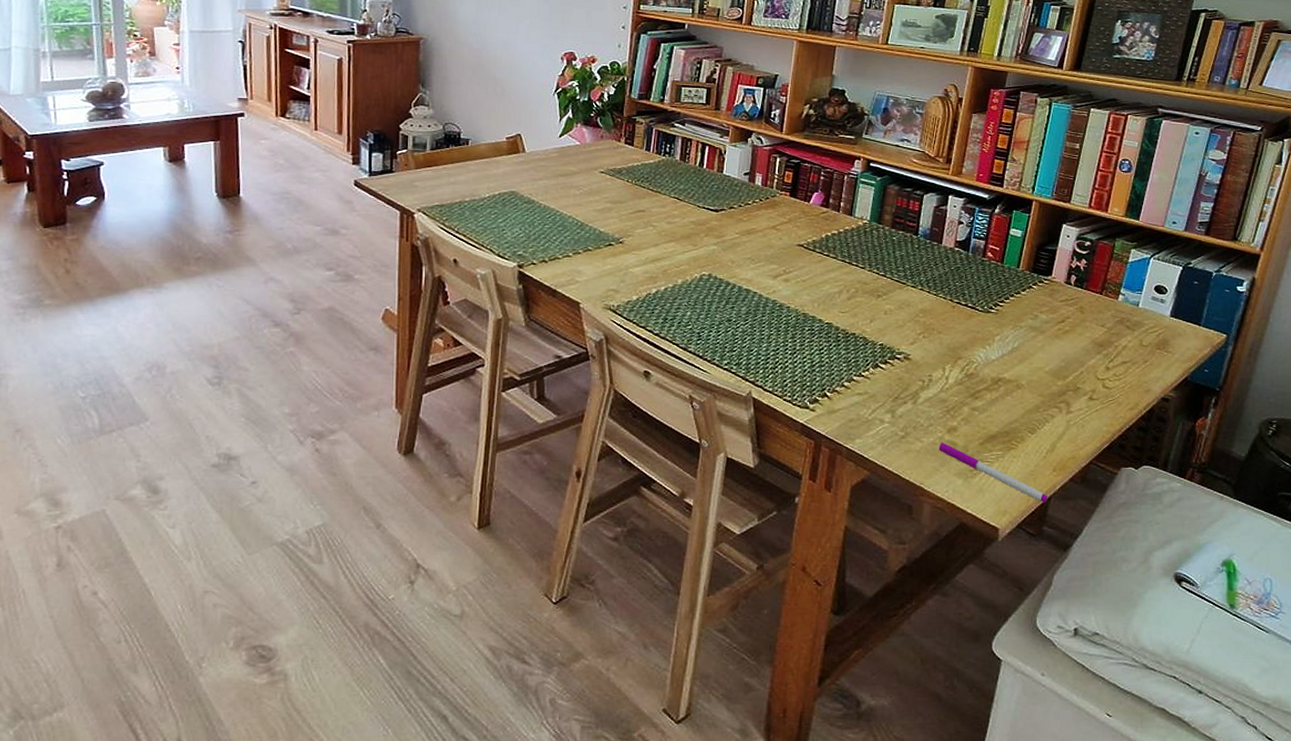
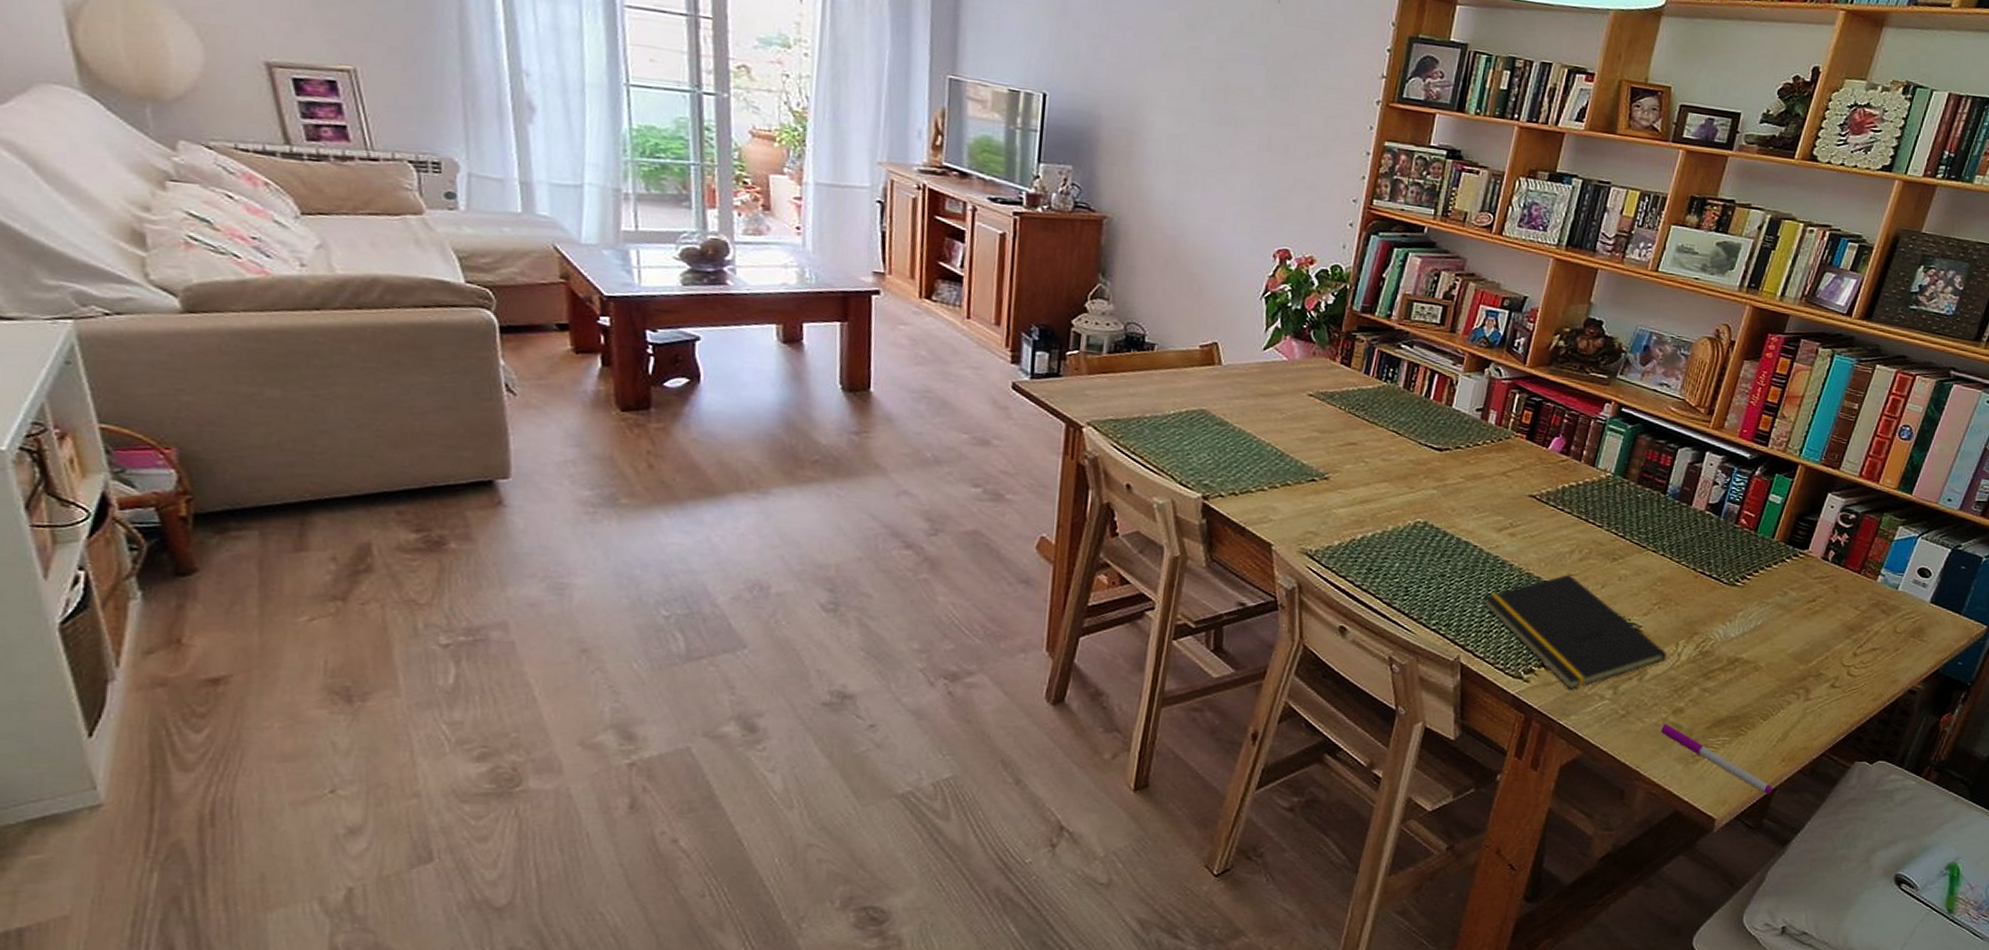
notepad: none [767,312,936,417] -> present [1483,574,1667,691]

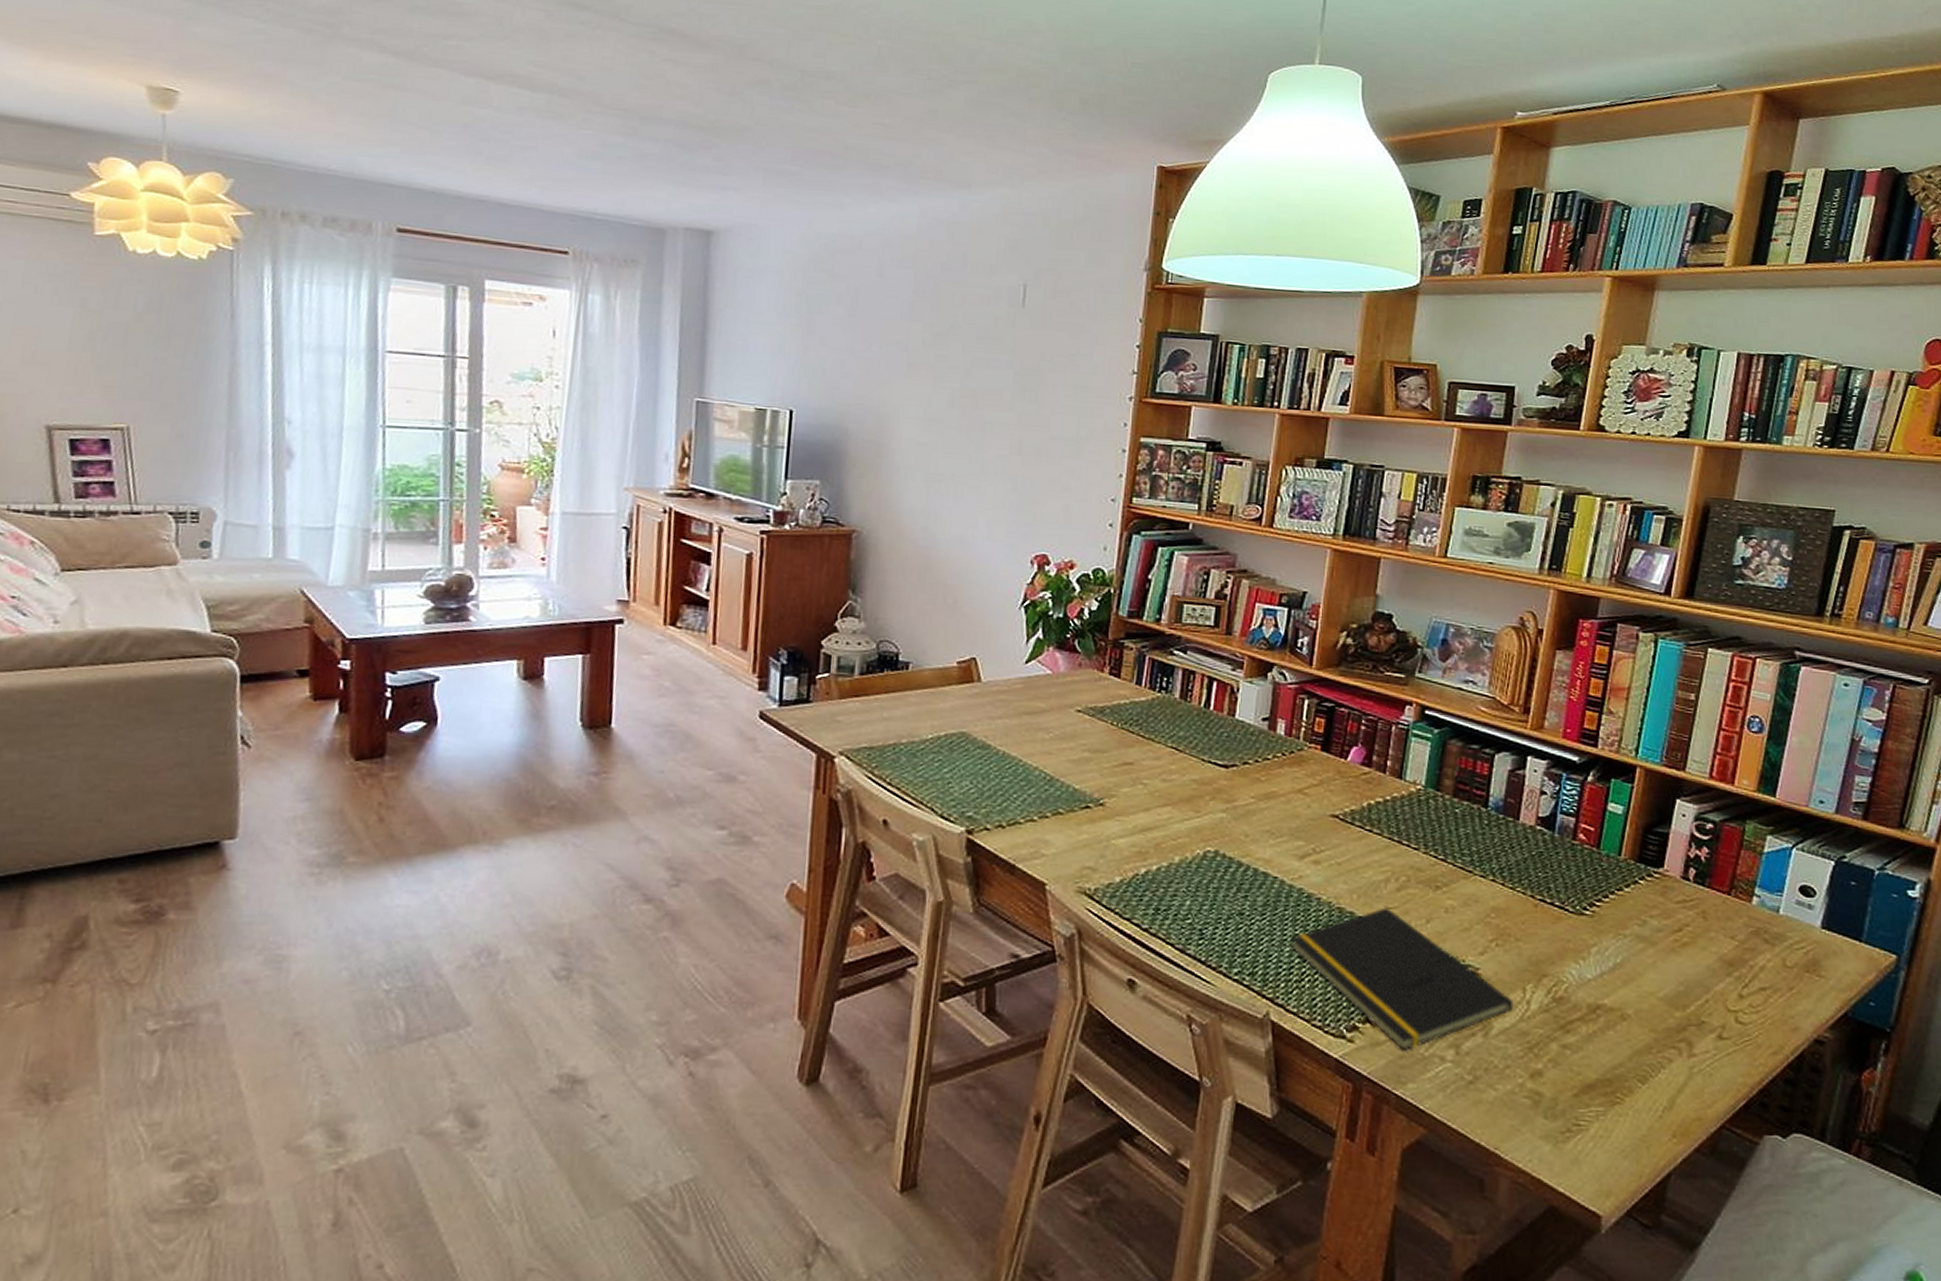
pen: present [1660,723,1773,795] -> none [1518,1091,1667,1182]

